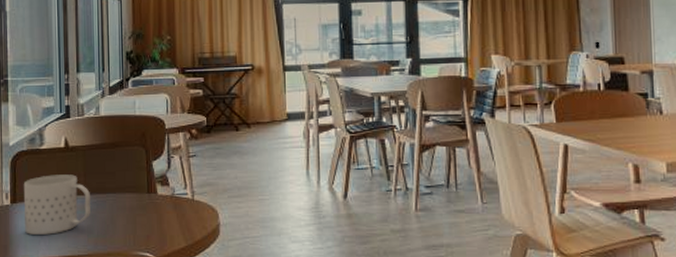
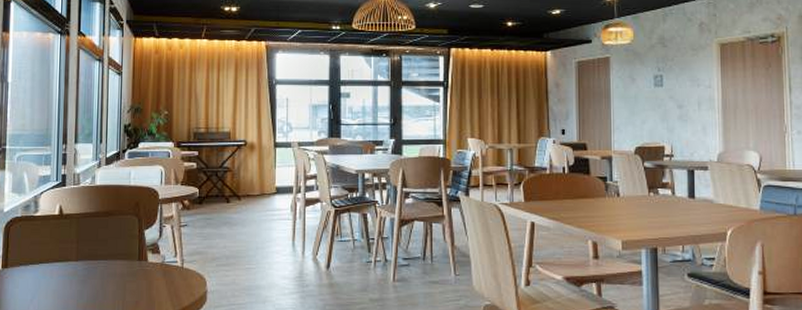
mug: present [23,174,90,235] -> none [15,241,82,299]

